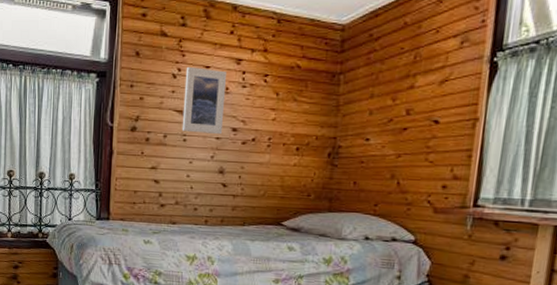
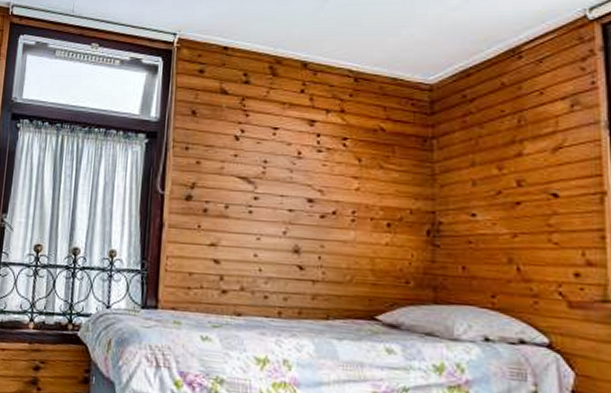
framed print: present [181,66,228,135] -> none [246,127,299,206]

